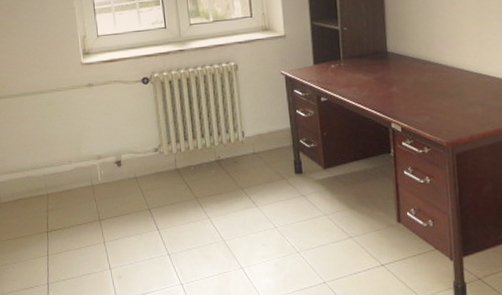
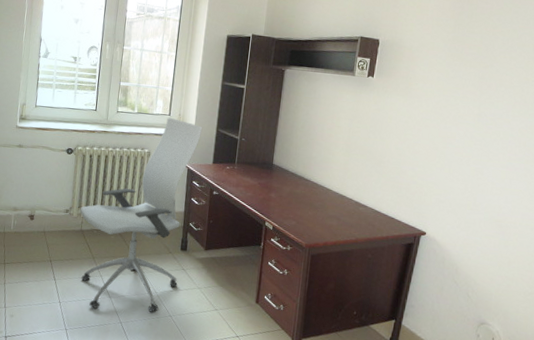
office chair: none [170,19,299,256] -> present [80,117,202,312]

